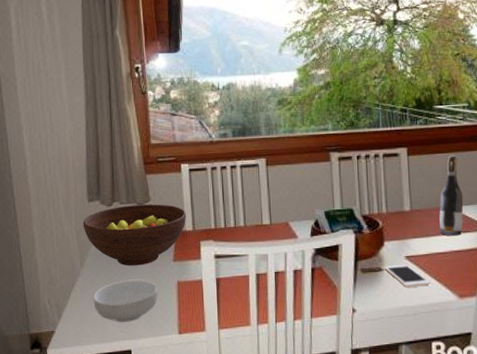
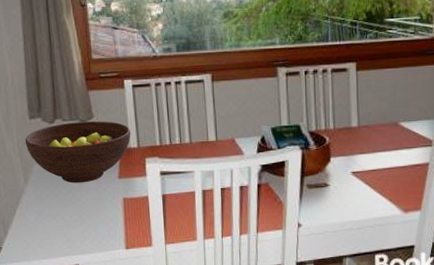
cereal bowl: present [93,279,158,322] -> none [39,196,104,238]
cell phone: present [384,264,431,287] -> none [330,179,376,202]
wine bottle: present [439,155,464,236] -> none [387,70,411,152]

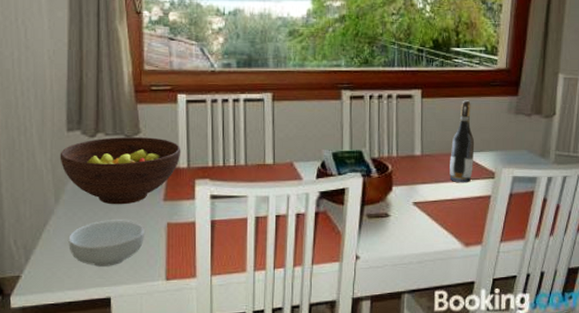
cereal bowl: none [39,196,104,238] -> present [68,220,144,267]
wine bottle: none [387,70,411,152] -> present [450,100,475,183]

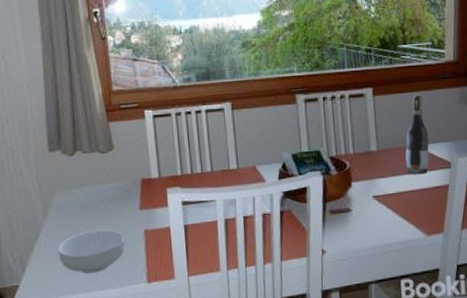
fruit bowl: present [60,137,181,205] -> none [44,152,152,216]

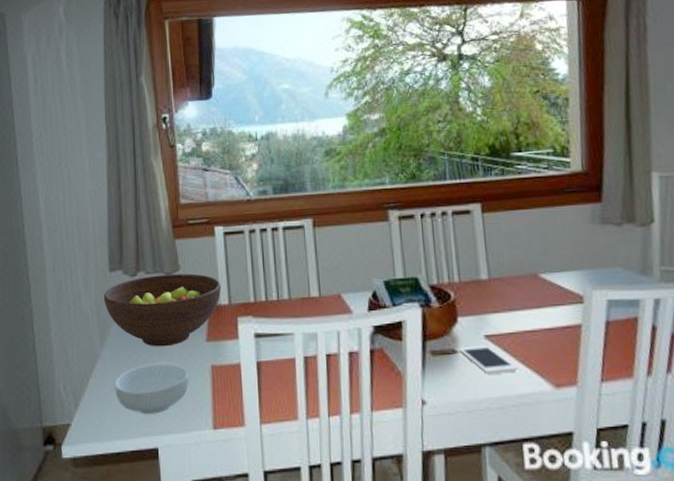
fruit bowl: none [44,152,152,216] -> present [103,273,222,347]
cell phone: none [352,204,399,227] -> present [459,345,518,374]
wine bottle: present [405,94,429,175] -> none [524,212,555,311]

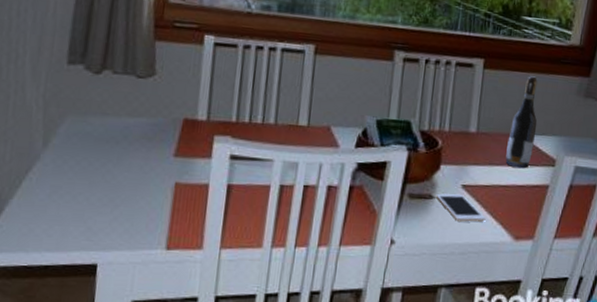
fruit bowl: present [103,273,222,347] -> none [54,76,202,157]
cereal bowl: present [115,363,189,414] -> none [53,173,147,228]
wine bottle: none [524,212,555,311] -> present [505,76,538,169]

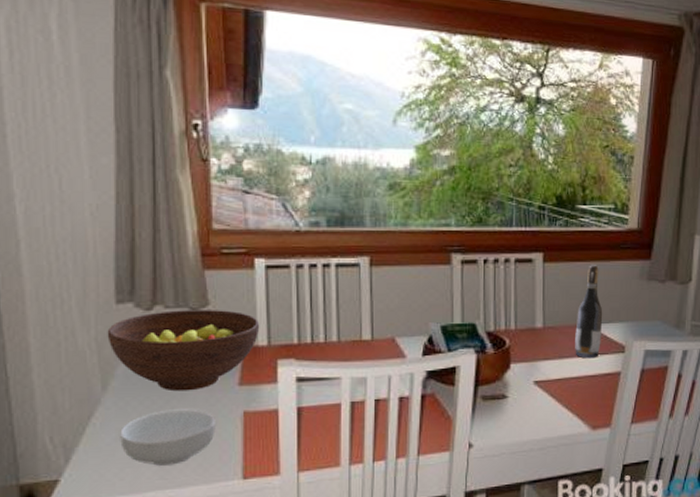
cereal bowl: none [53,173,147,228] -> present [120,409,216,466]
fruit bowl: none [54,76,202,157] -> present [107,310,260,392]
cell phone: present [435,193,486,222] -> none [509,390,561,418]

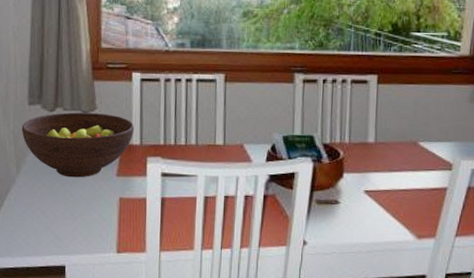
cereal bowl: present [120,409,216,466] -> none [28,191,98,236]
wine bottle: present [575,265,603,359] -> none [404,87,432,174]

